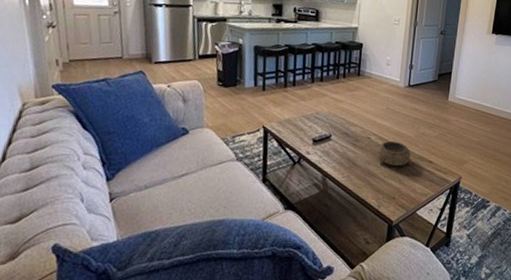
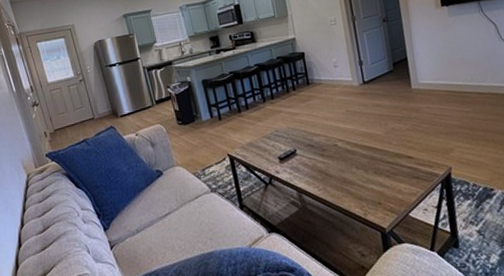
decorative bowl: present [377,140,412,167] -> none [348,142,390,171]

